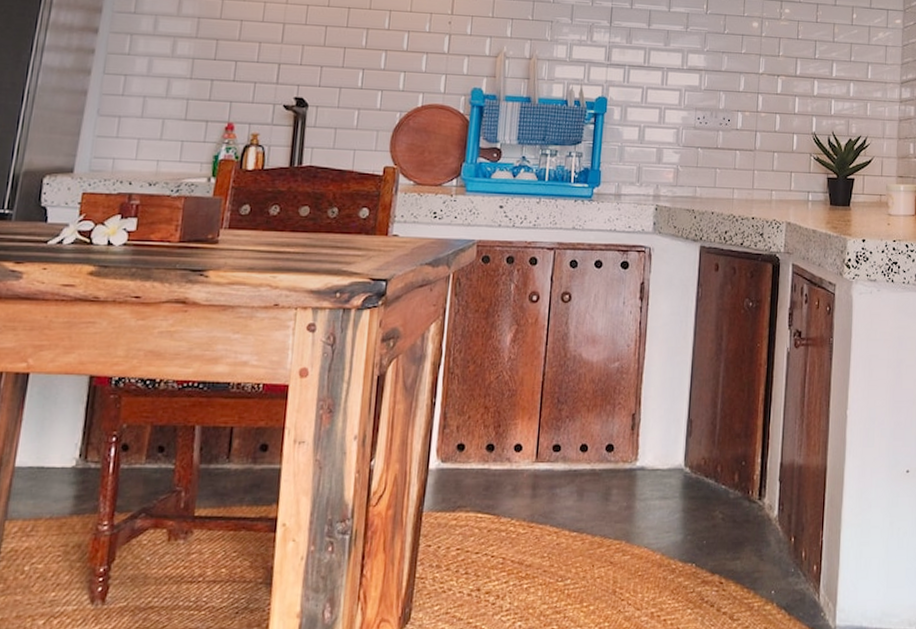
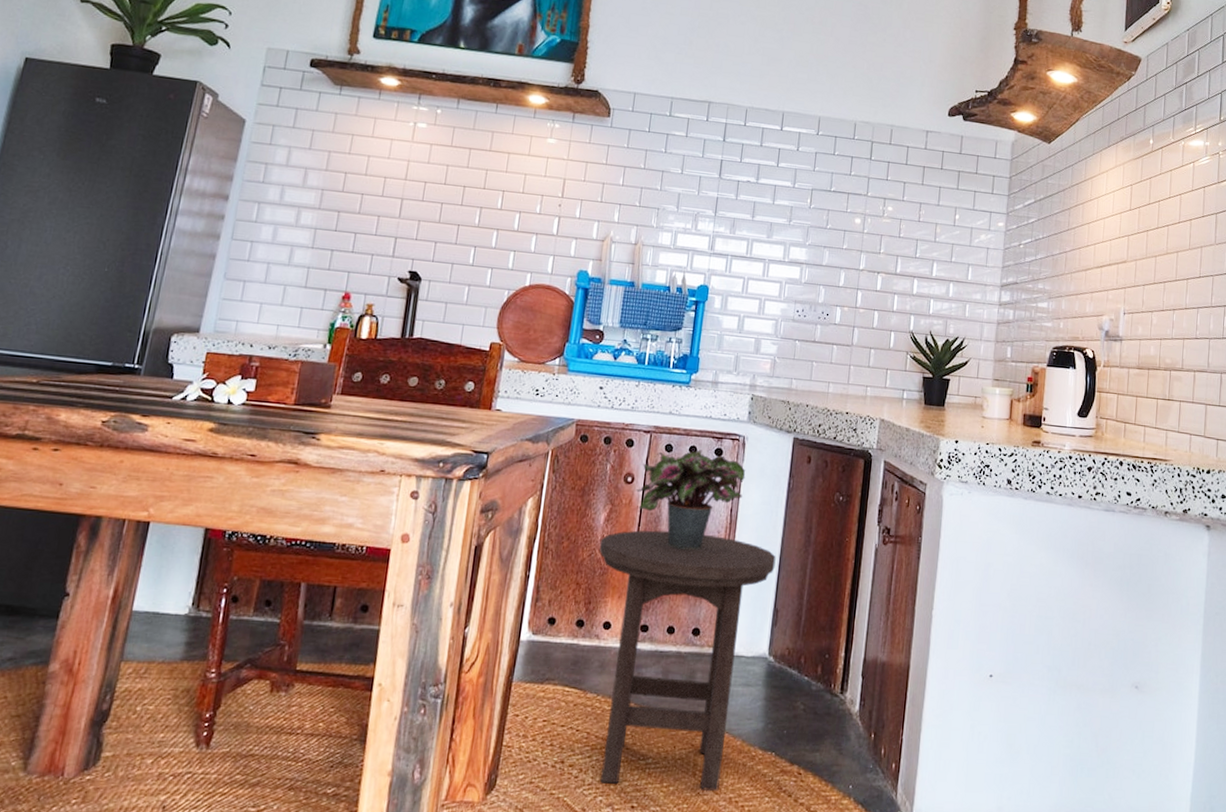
stool: none [506,348,688,608] -> present [599,530,776,791]
potted plant: none [541,264,654,367] -> present [635,450,746,551]

